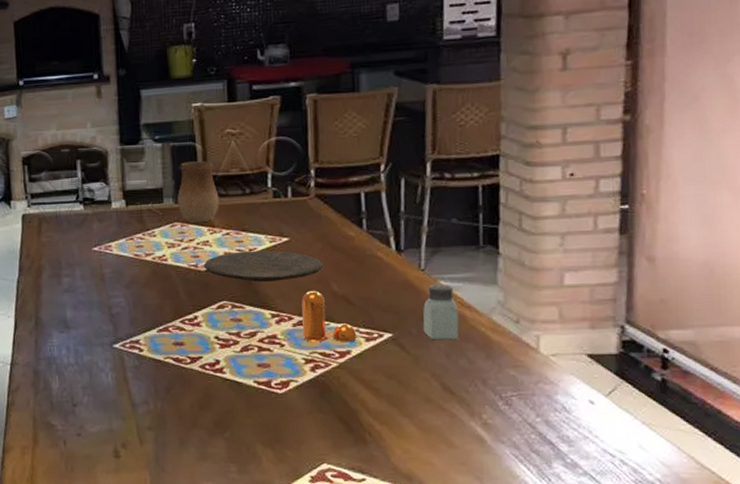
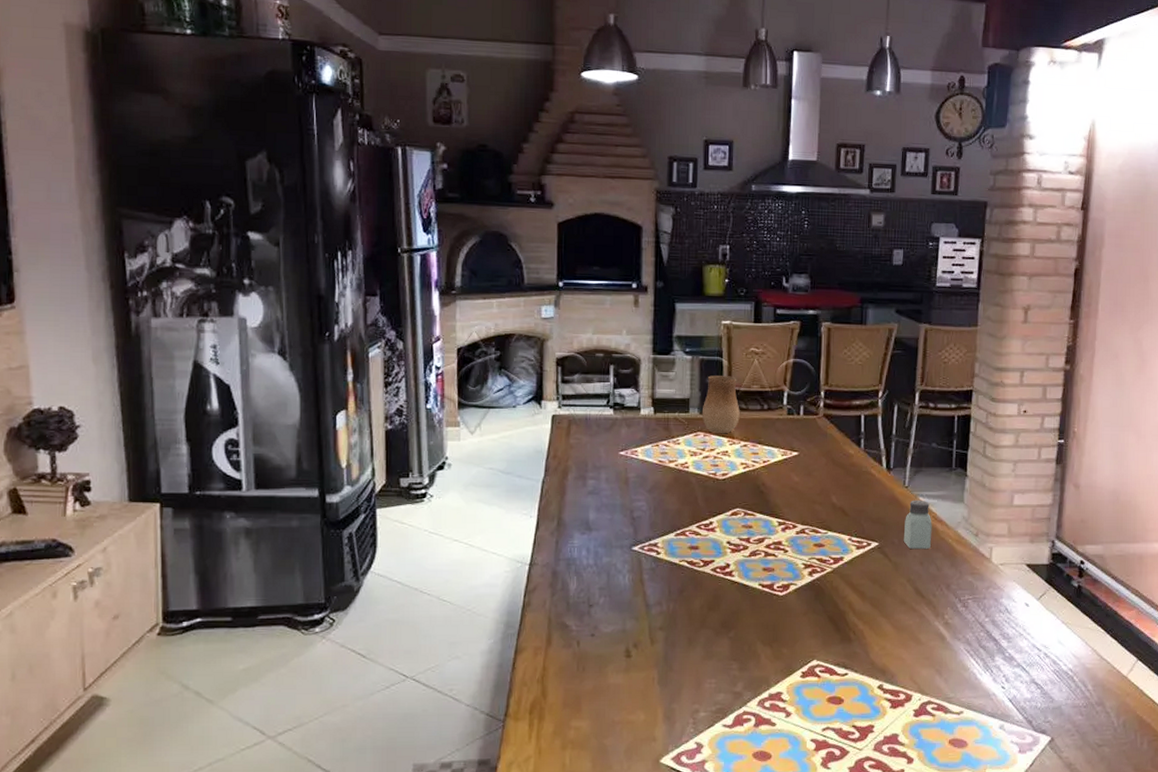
plate: present [204,250,323,282] -> none [722,462,825,492]
pepper shaker: present [301,290,357,342] -> none [803,501,850,550]

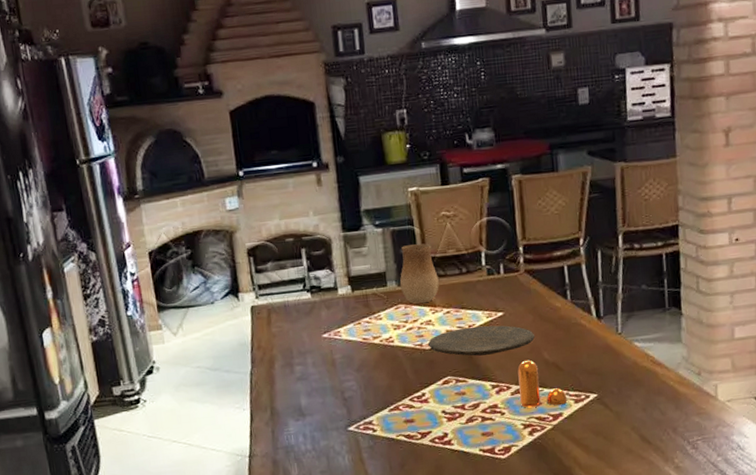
plate: none [722,462,825,492] -> present [428,325,535,356]
pepper shaker: none [803,501,850,550] -> present [517,360,568,408]
saltshaker: present [903,500,932,550] -> none [622,345,652,396]

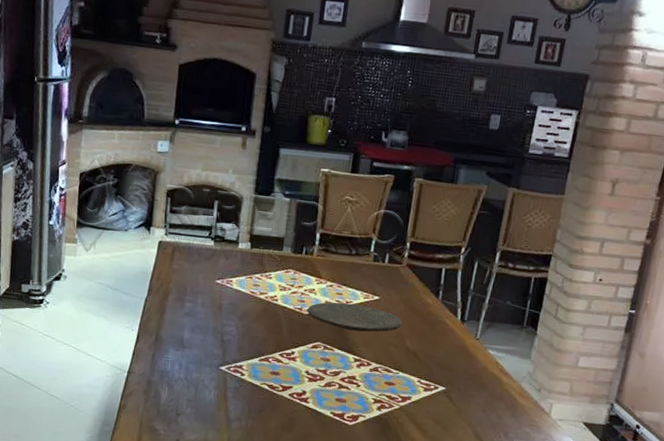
ceramic jug: present [399,243,439,304] -> none [294,218,330,273]
pepper shaker: present [517,360,568,408] -> none [376,343,419,390]

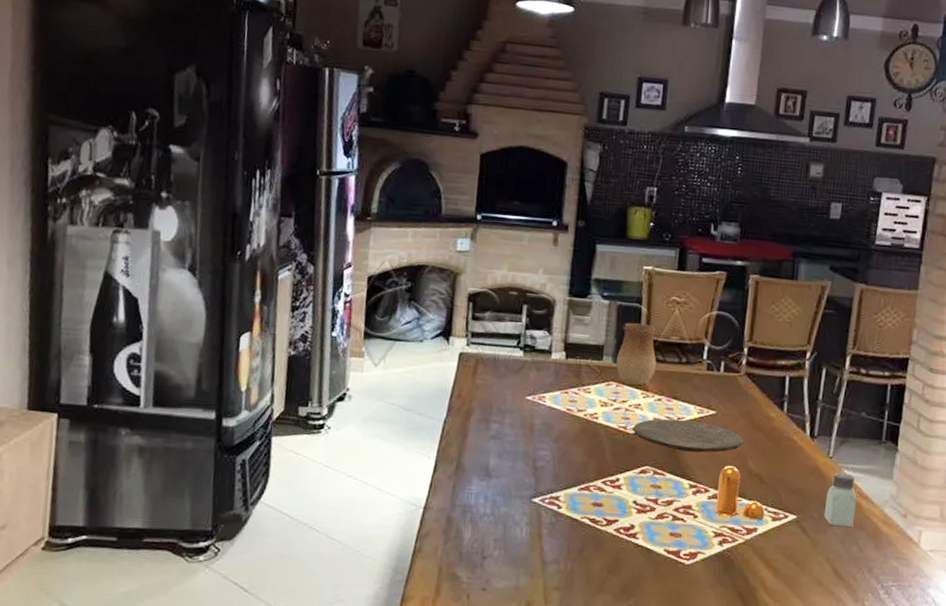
ceramic jug: none [294,218,330,273] -> present [615,323,657,385]
pepper shaker: none [376,343,419,390] -> present [715,465,765,520]
saltshaker: none [469,351,498,398] -> present [824,472,857,528]

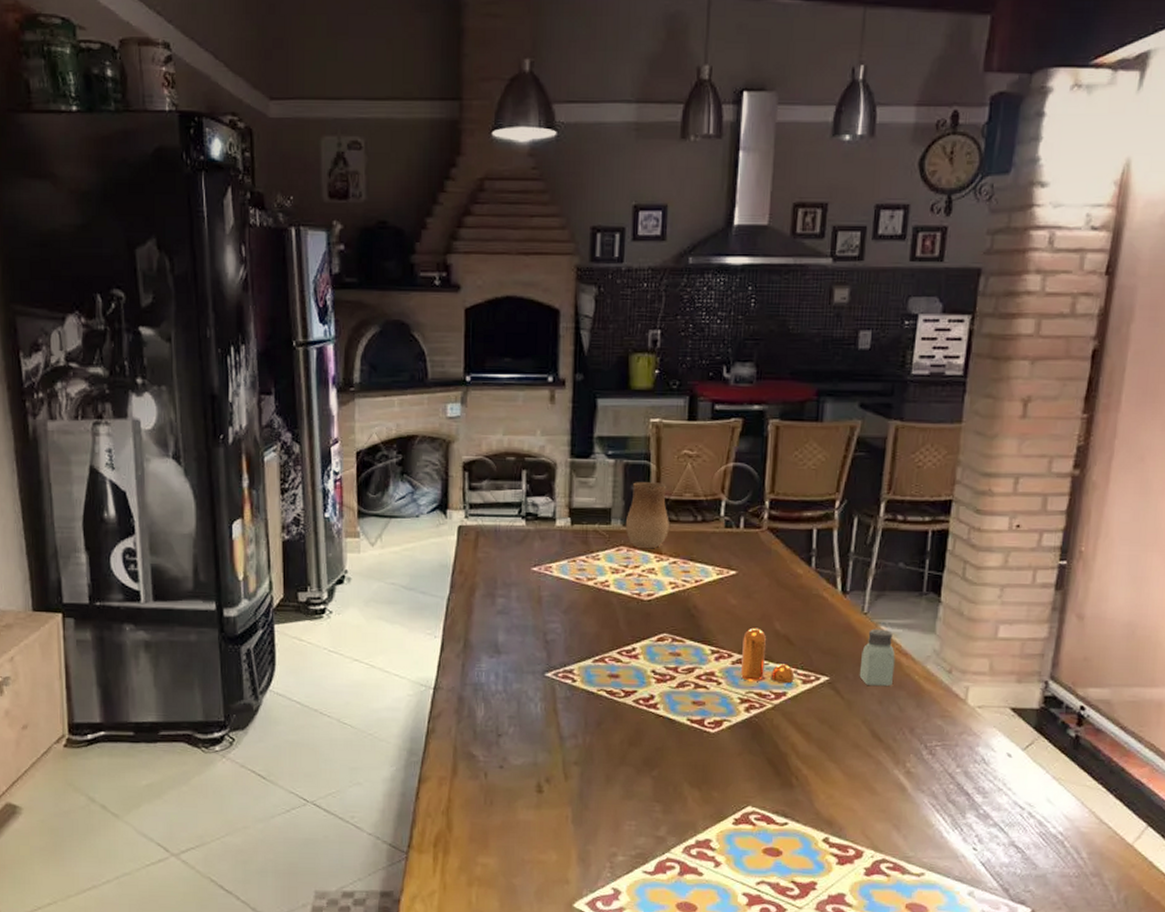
plate: present [633,418,743,453] -> none [647,582,768,616]

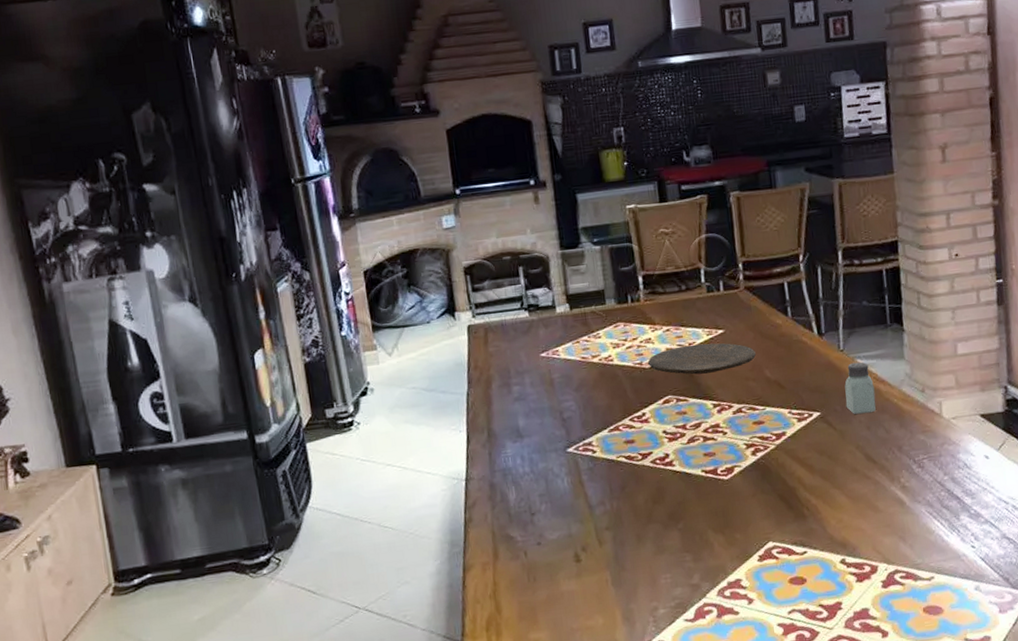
ceramic jug: present [625,482,669,548] -> none [618,261,658,321]
plate: none [647,582,768,616] -> present [648,343,756,375]
pepper shaker: present [740,627,795,684] -> none [739,378,791,427]

